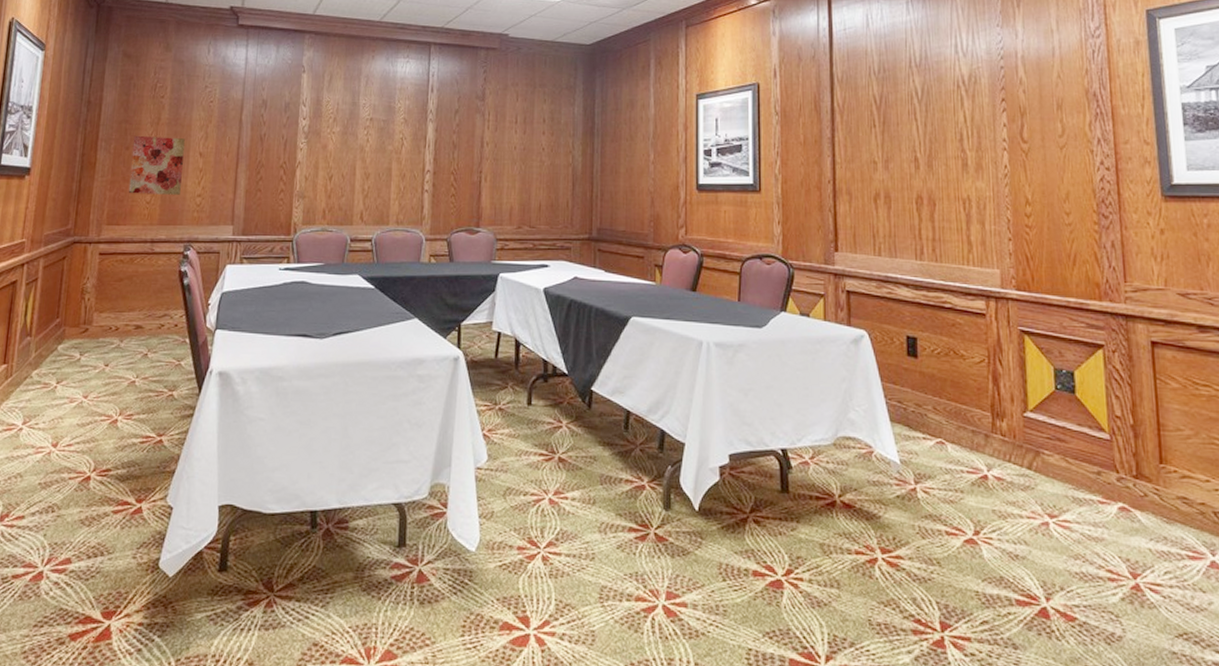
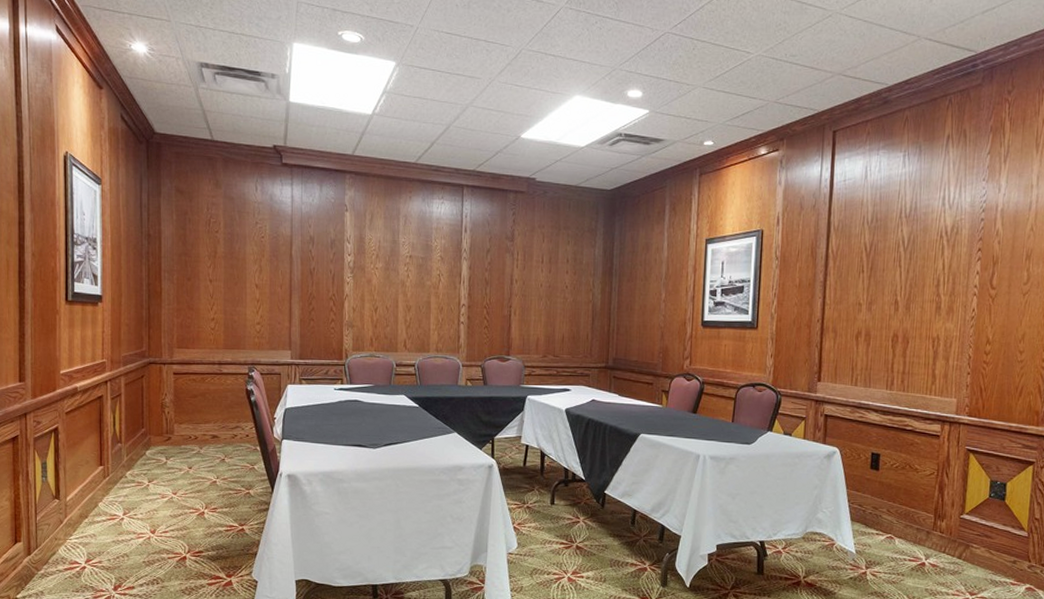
wall art: present [128,135,185,195] -> none [194,267,241,323]

